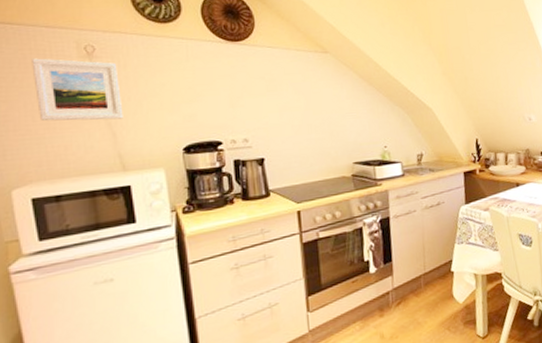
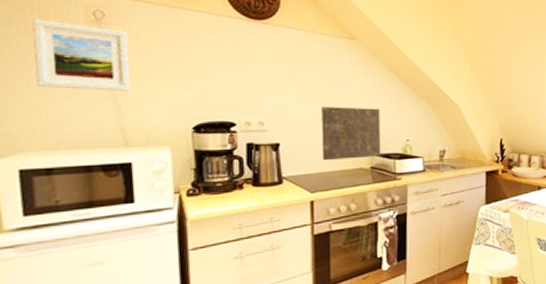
tile: none [301,117,361,172] -> present [321,107,381,161]

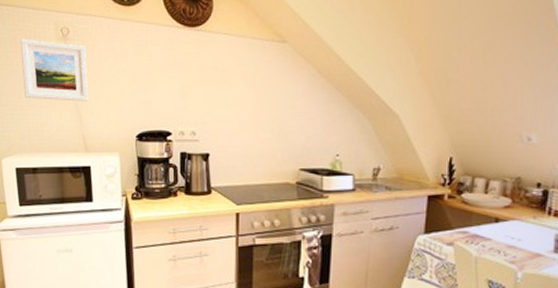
tile: present [321,107,381,161] -> none [248,117,309,174]

